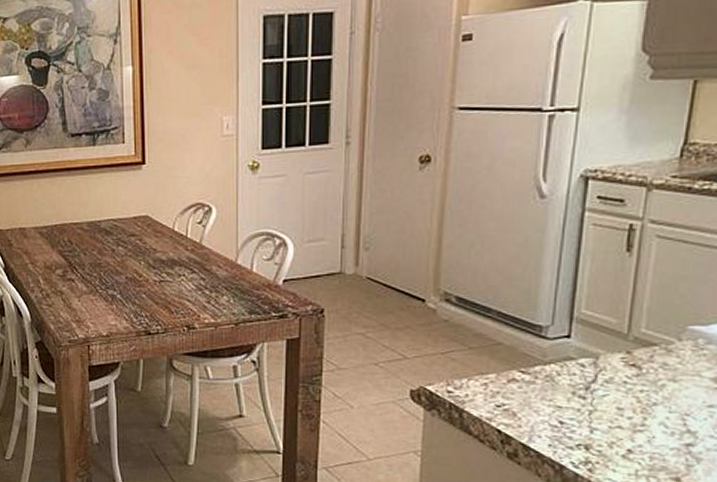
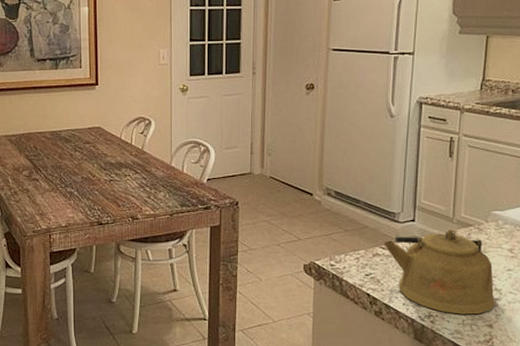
kettle: none [523,348,688,464] -> present [384,228,496,315]

